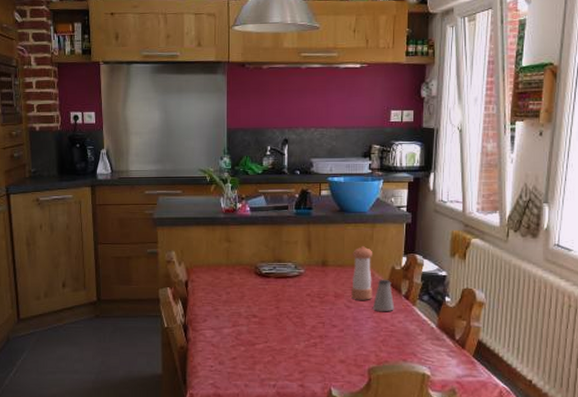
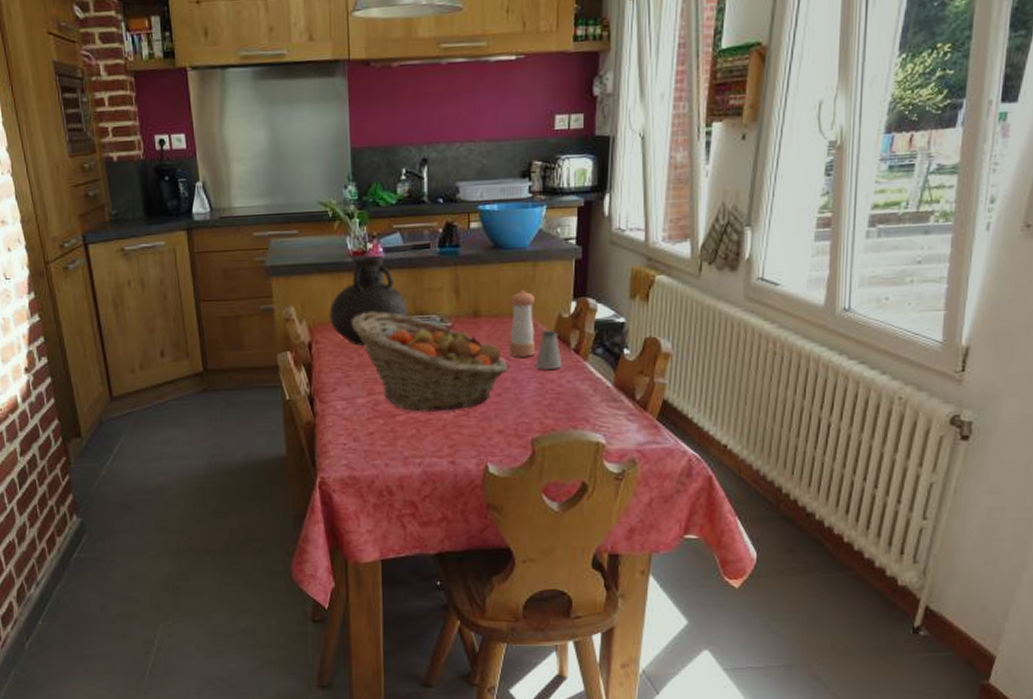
vase: none [204,214,269,285] -> present [329,256,409,346]
fruit basket: none [221,258,350,342] -> present [351,312,509,412]

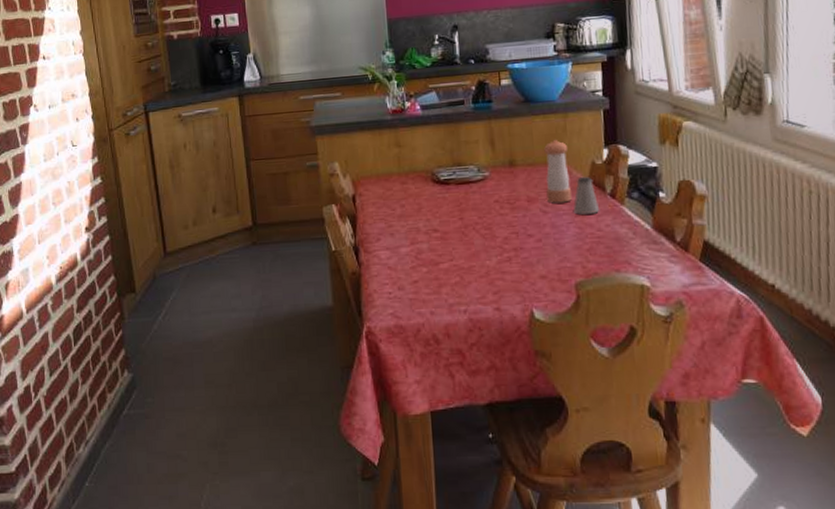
vase: present [329,256,409,346] -> none [371,113,448,197]
fruit basket: present [351,312,509,412] -> none [392,164,547,259]

